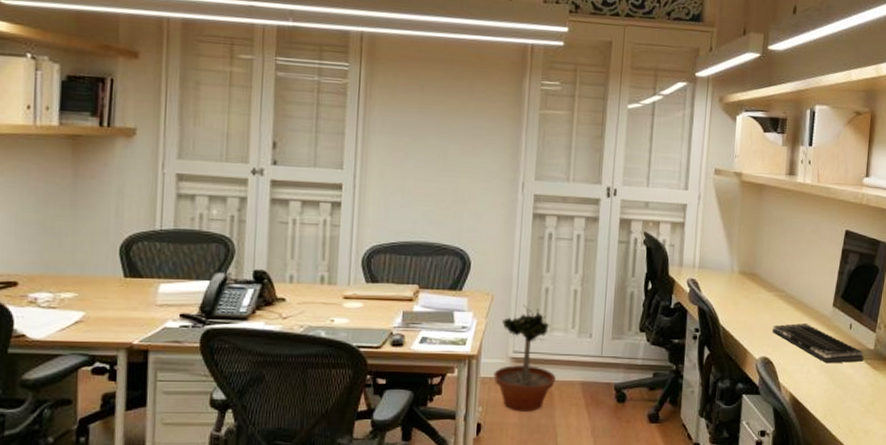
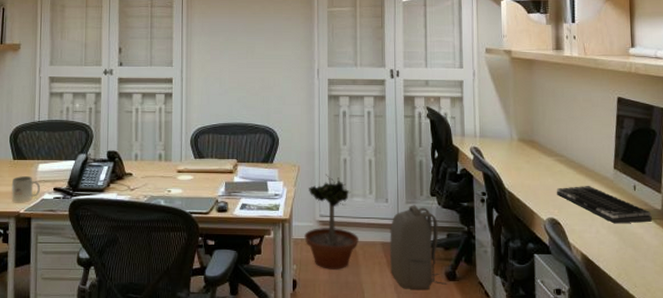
mug: none [121,299,162,334] -> present [11,176,41,204]
backpack: none [588,341,648,434] -> present [390,205,446,291]

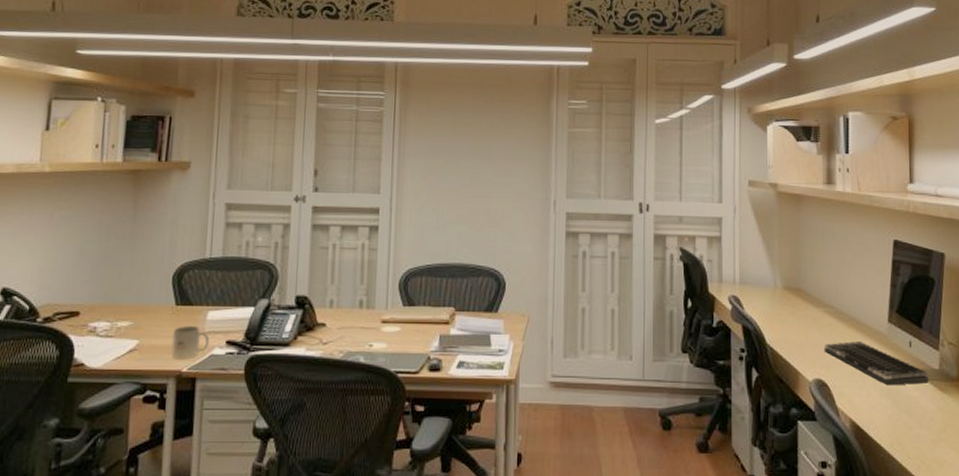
potted tree: present [304,174,359,270] -> none [533,326,597,440]
backpack: present [390,205,446,291] -> none [633,363,697,465]

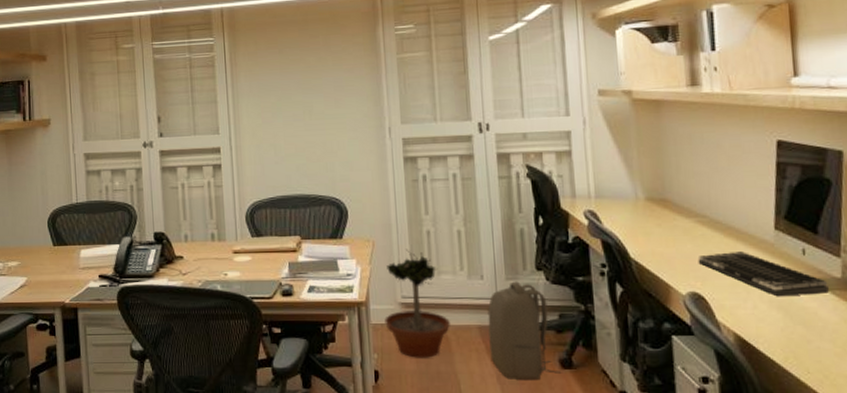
mug: present [171,326,210,361] -> none [53,263,85,294]
potted tree: none [533,326,597,440] -> present [384,249,450,358]
backpack: none [633,363,697,465] -> present [487,281,561,381]

